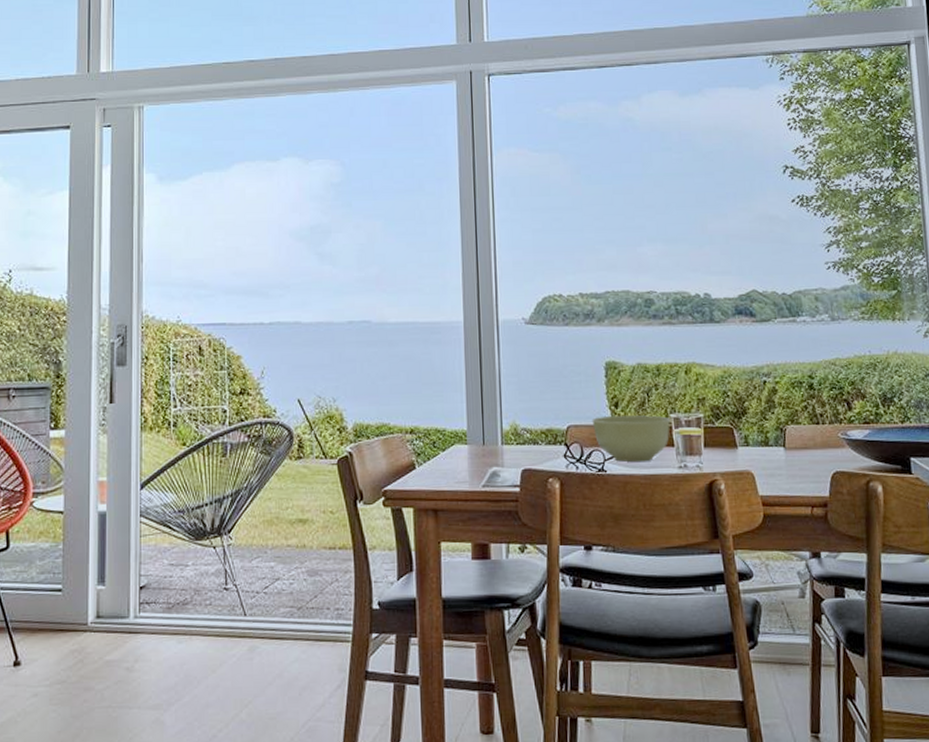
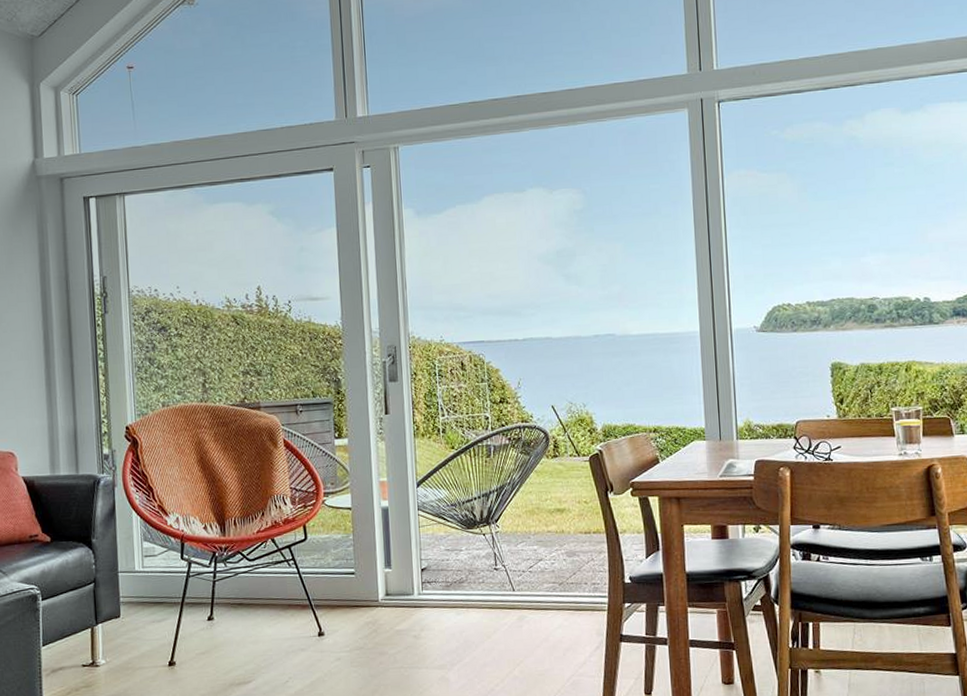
bowl: present [592,415,670,462] -> none [819,409,892,451]

